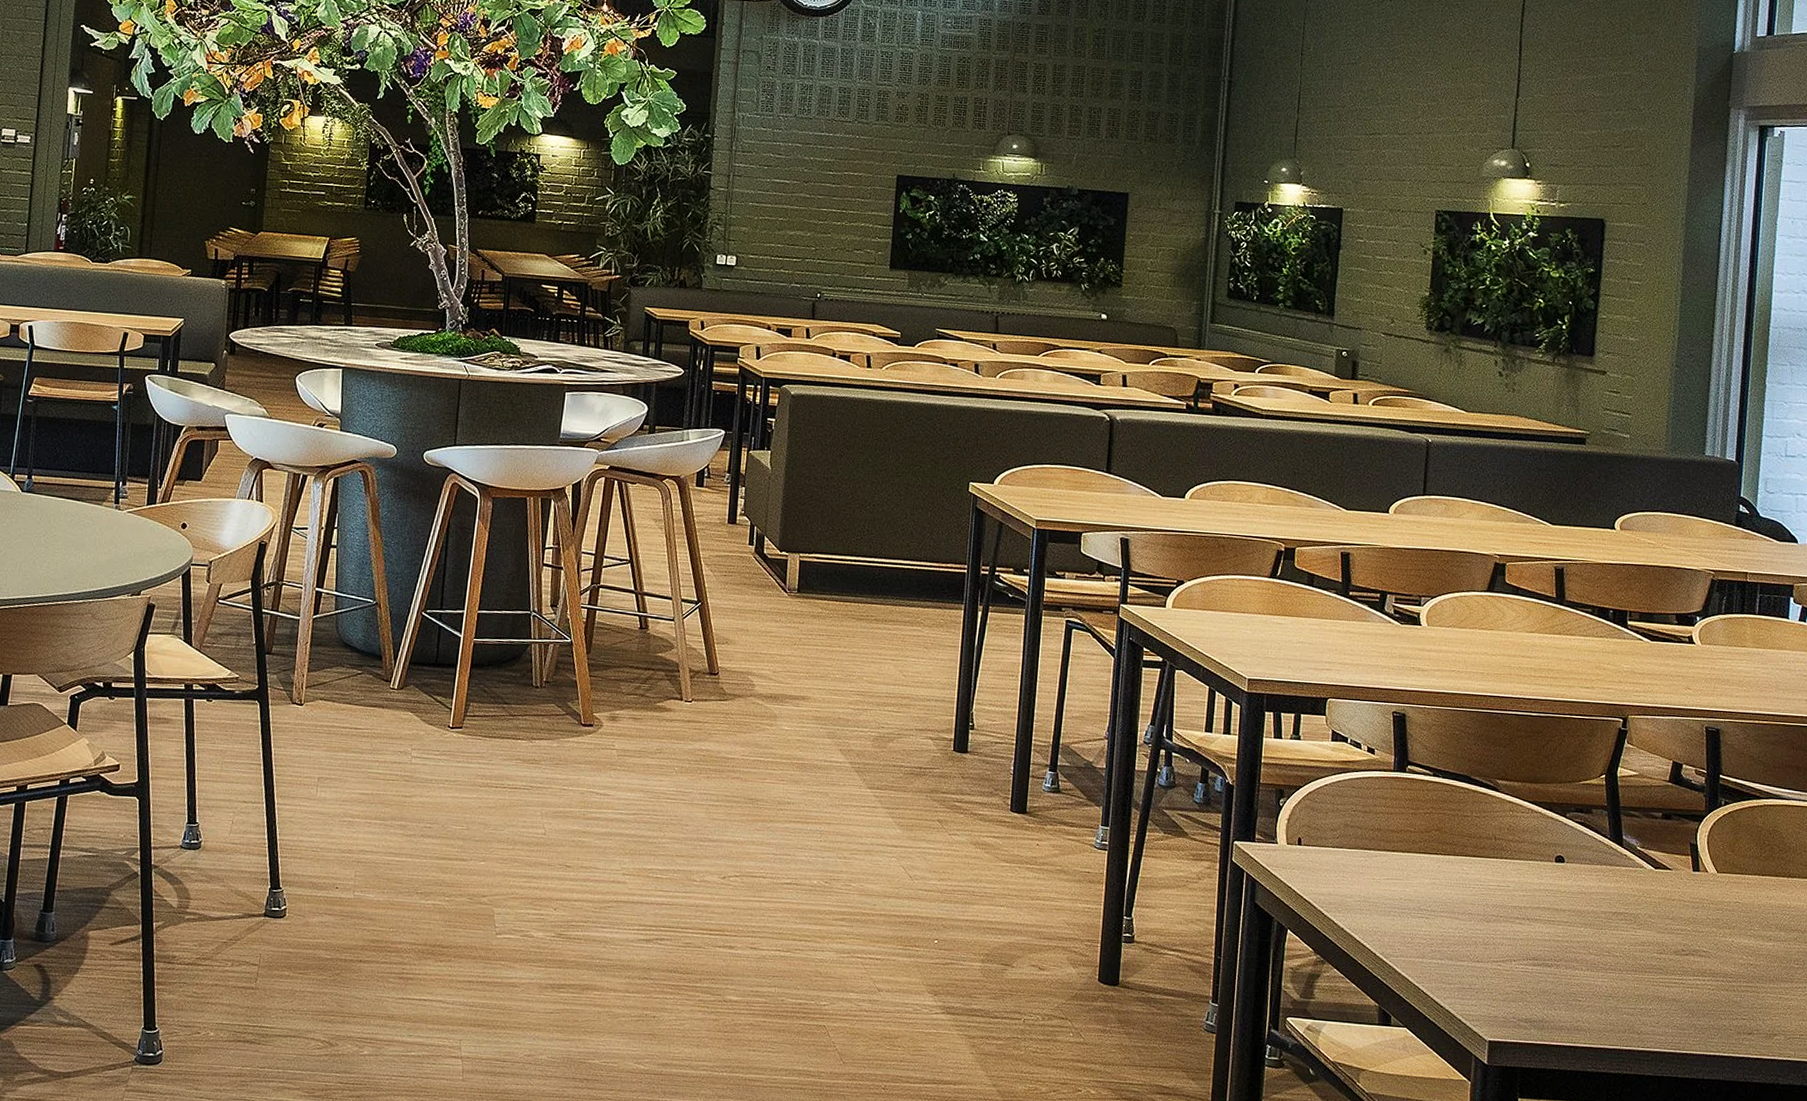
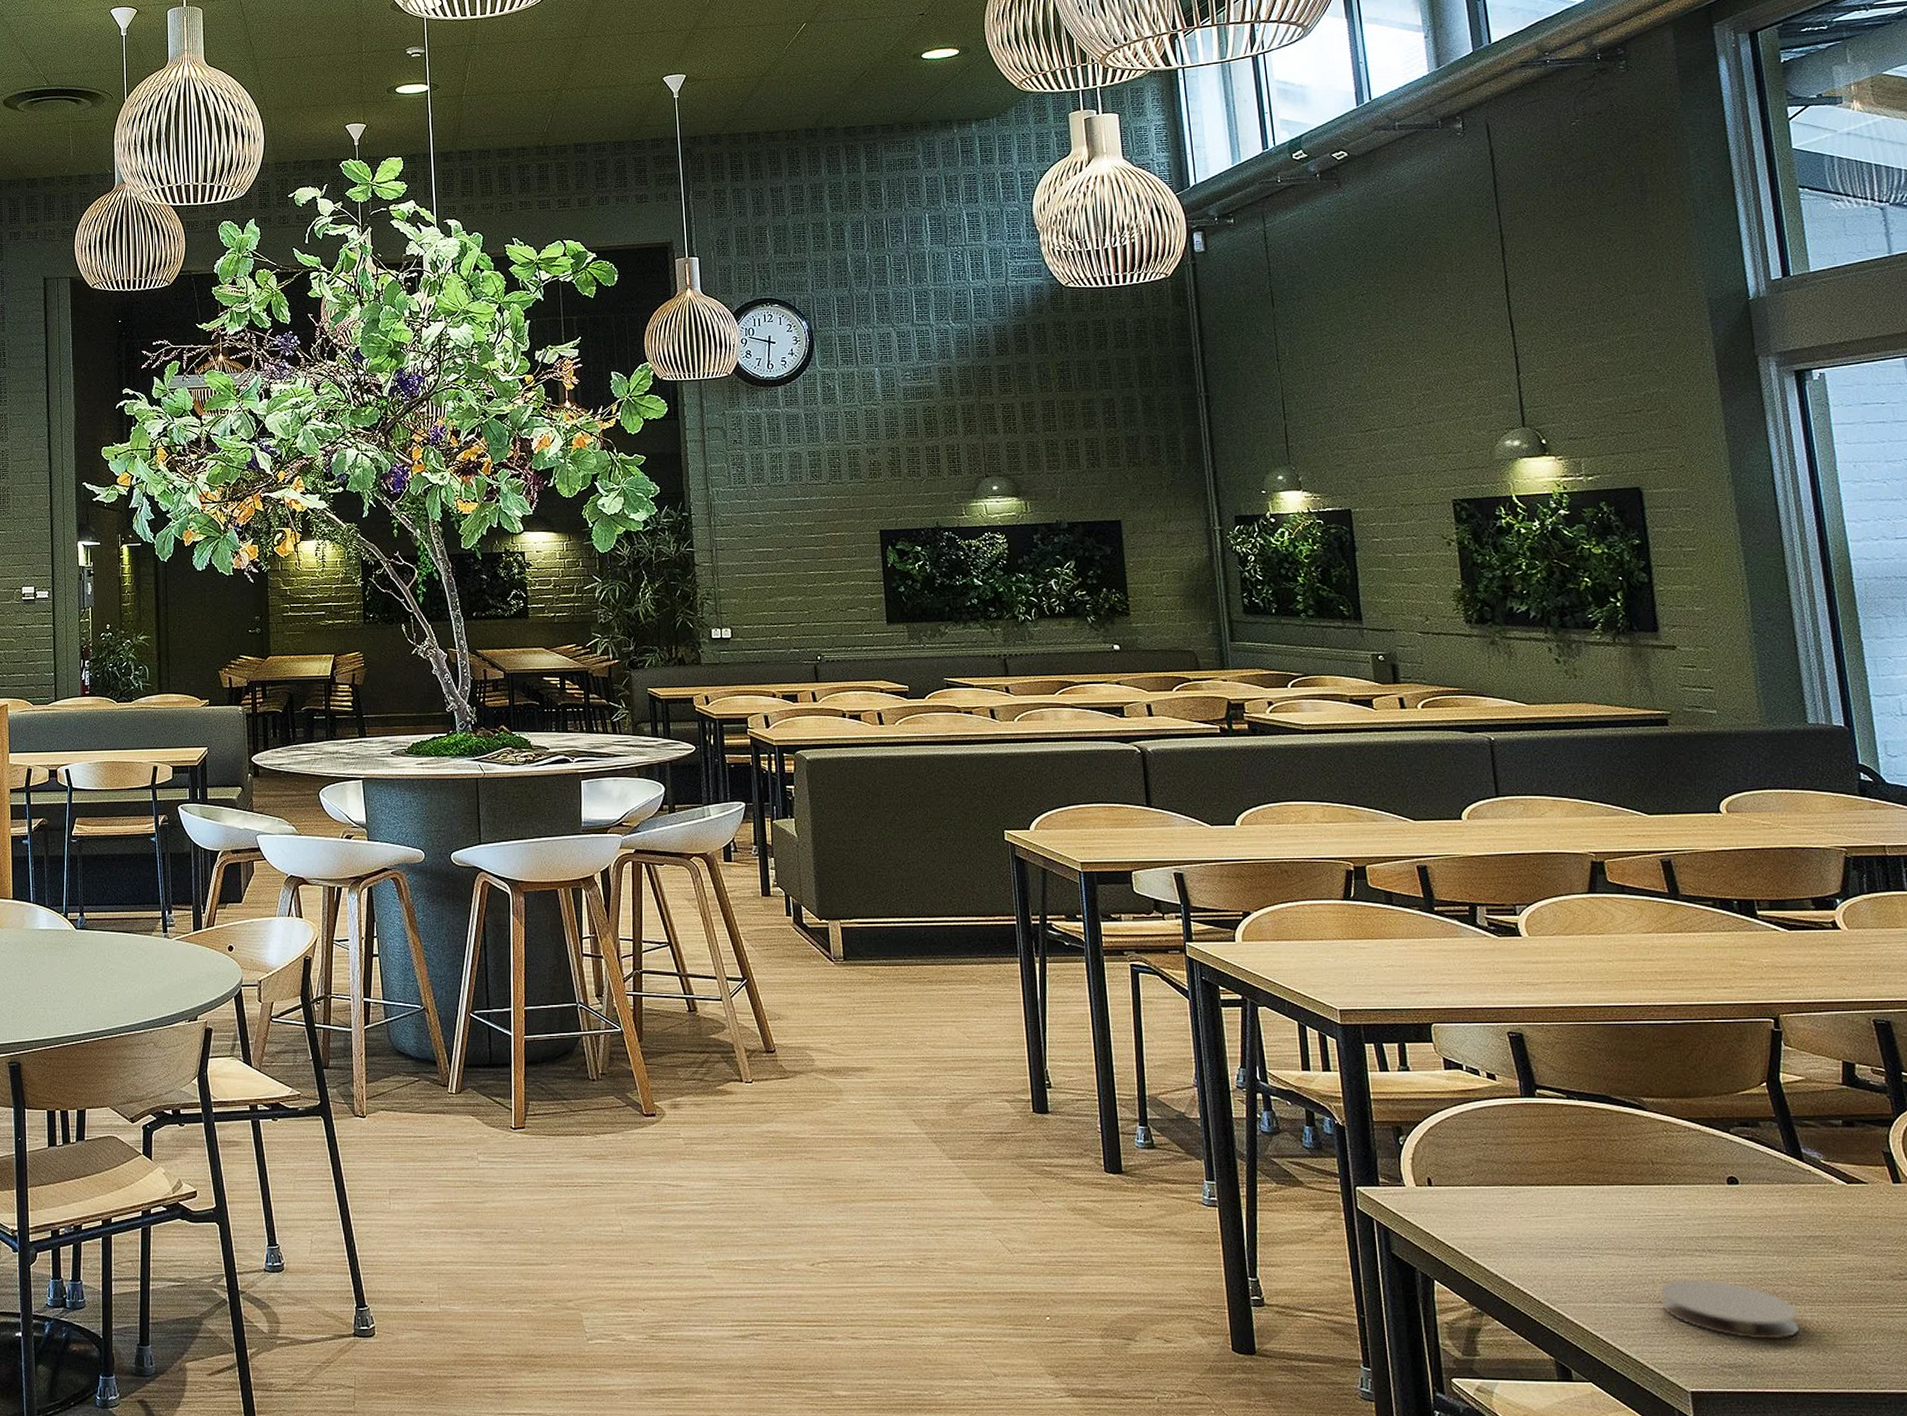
coaster: none [1479,942,1591,1001] -> present [1660,1278,1800,1340]

